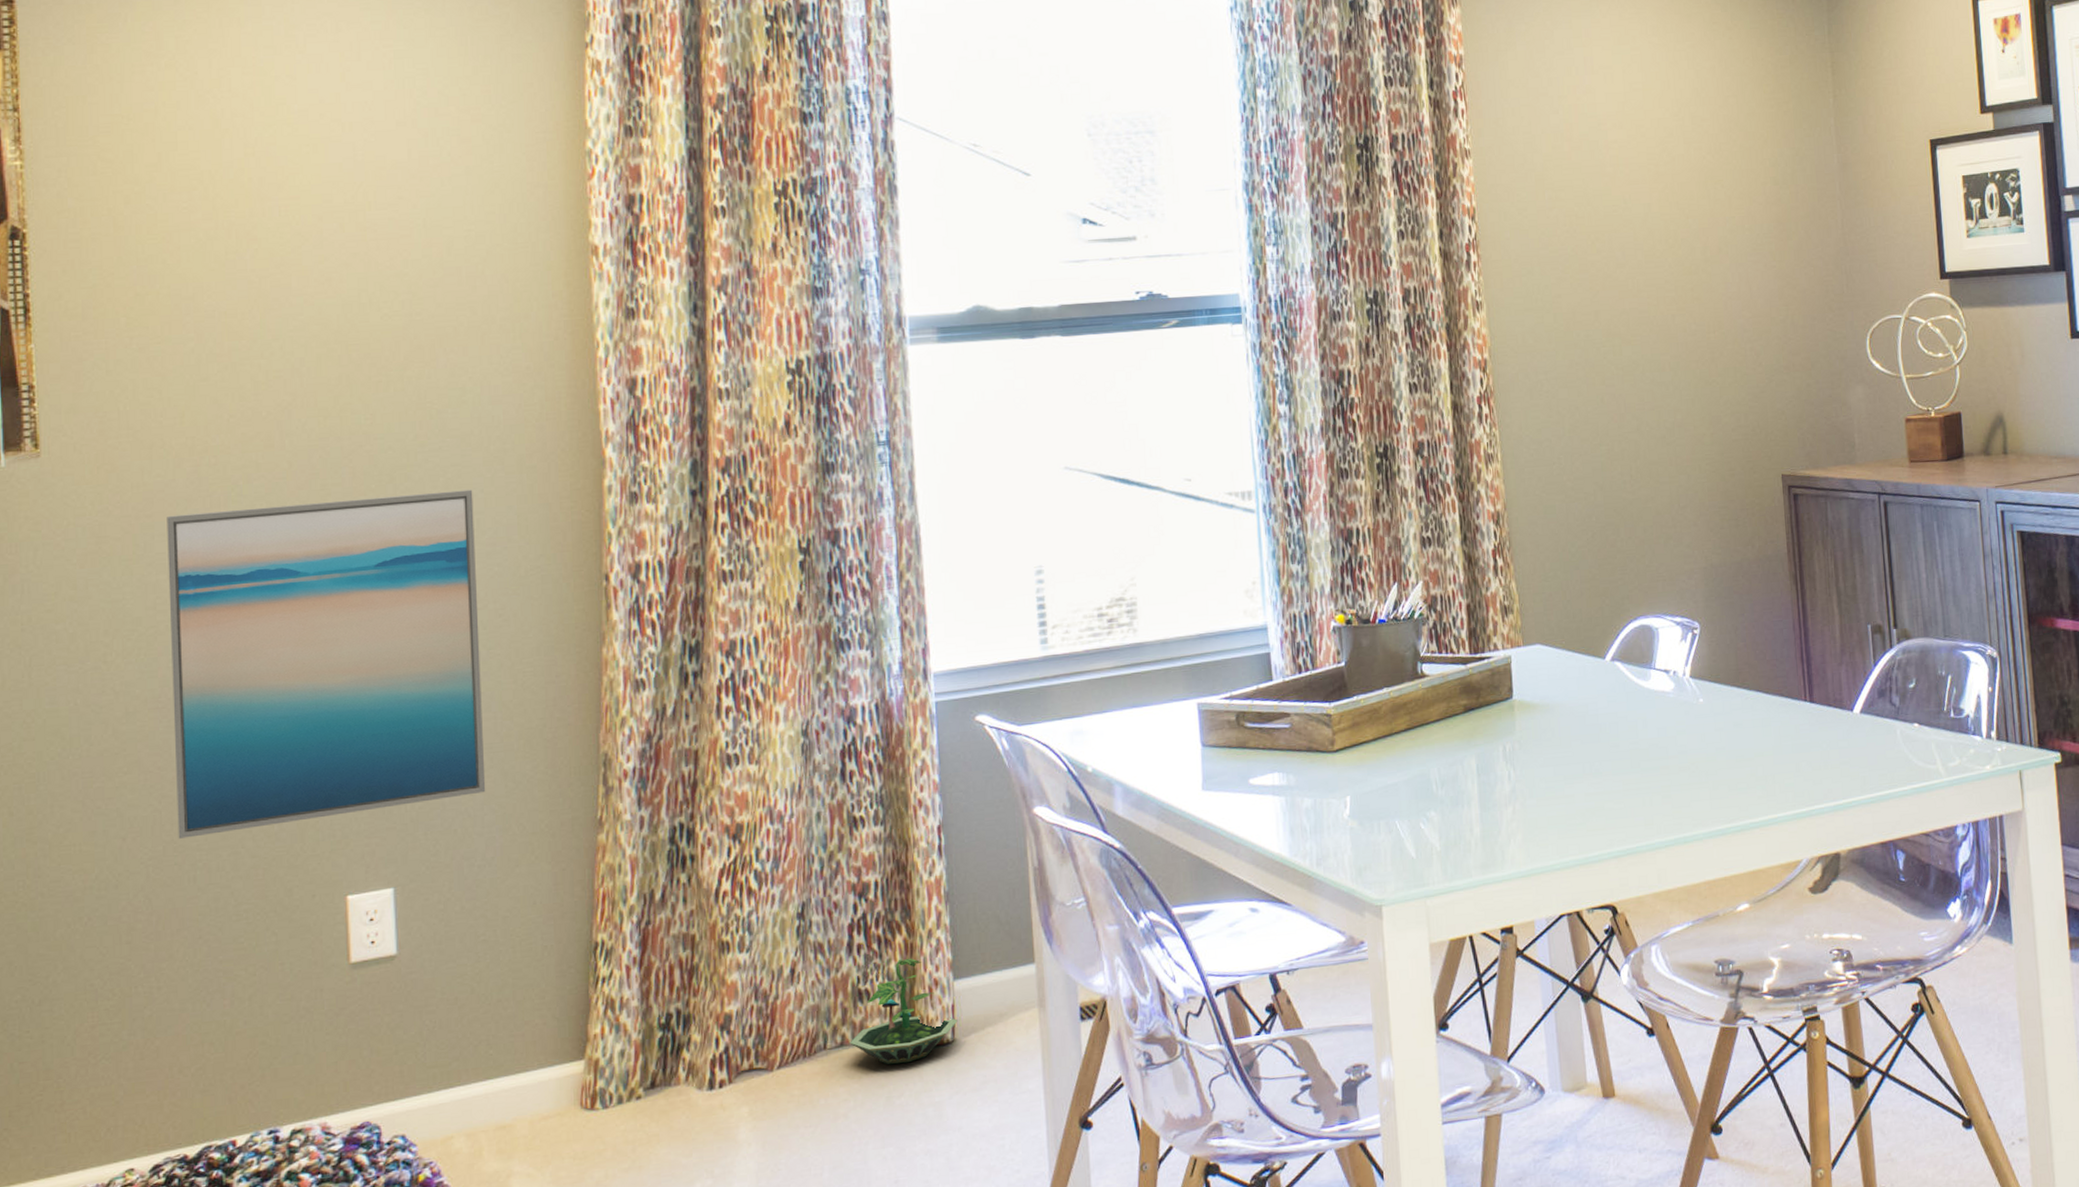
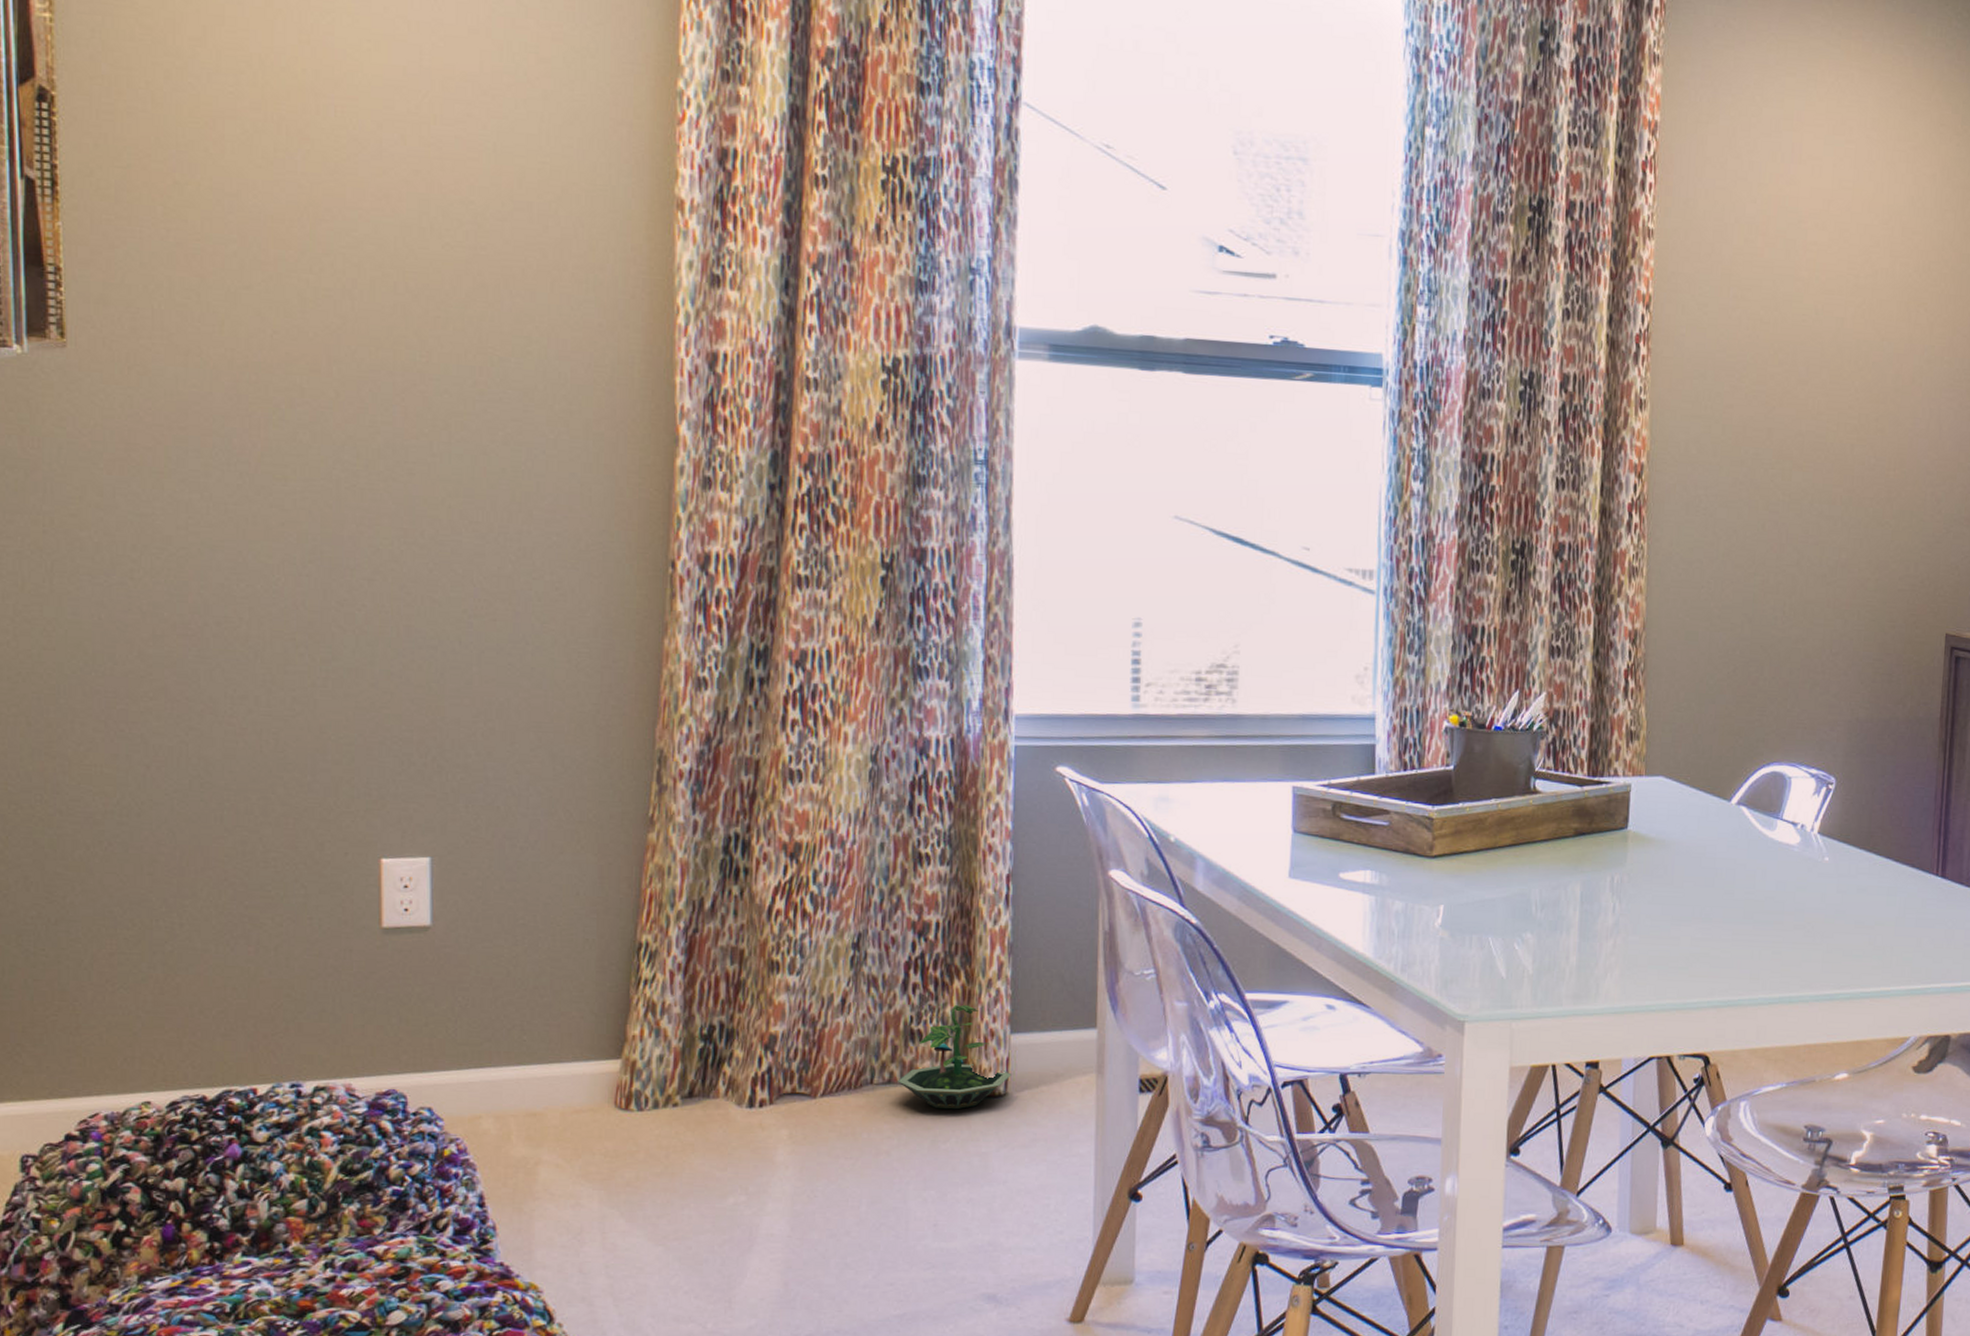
wall art: present [167,489,486,839] -> none [202,431,534,776]

